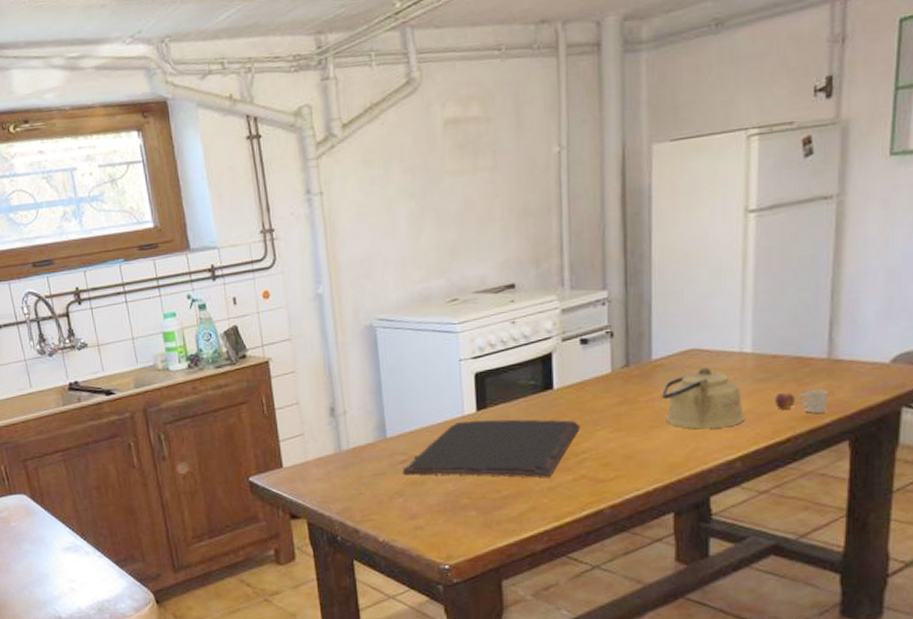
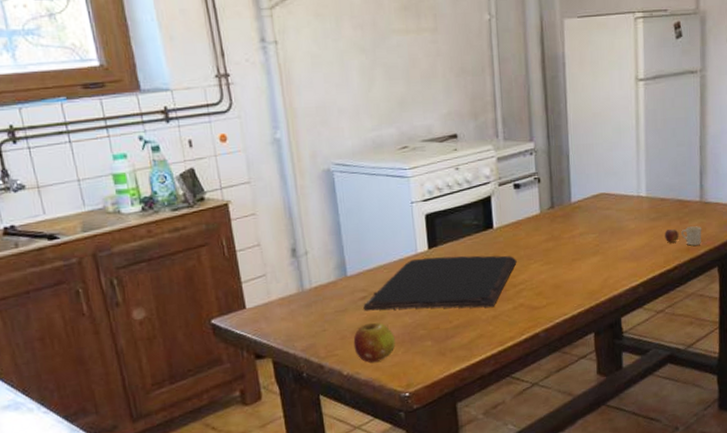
fruit: none [390,487,436,530] -> present [353,322,395,363]
kettle: present [661,366,745,429] -> none [579,208,644,261]

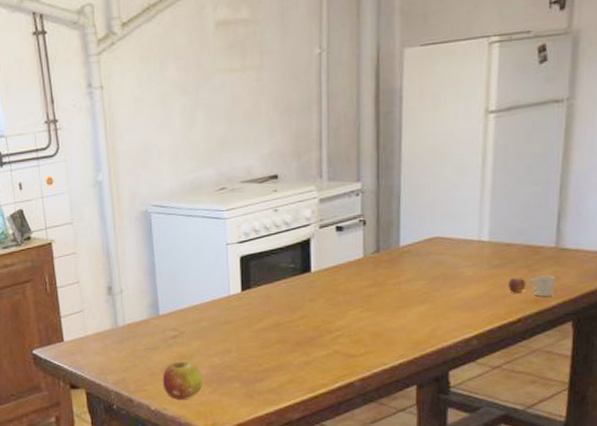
cutting board: present [363,255,517,311] -> none [173,299,334,353]

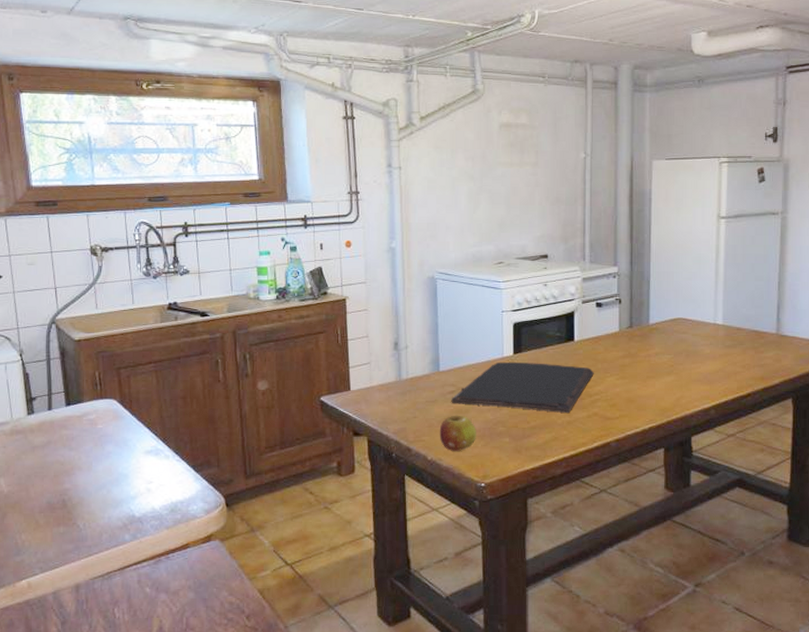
cutting board: none [173,299,334,353] -> present [451,361,594,414]
mug: present [508,275,555,297] -> none [739,357,777,375]

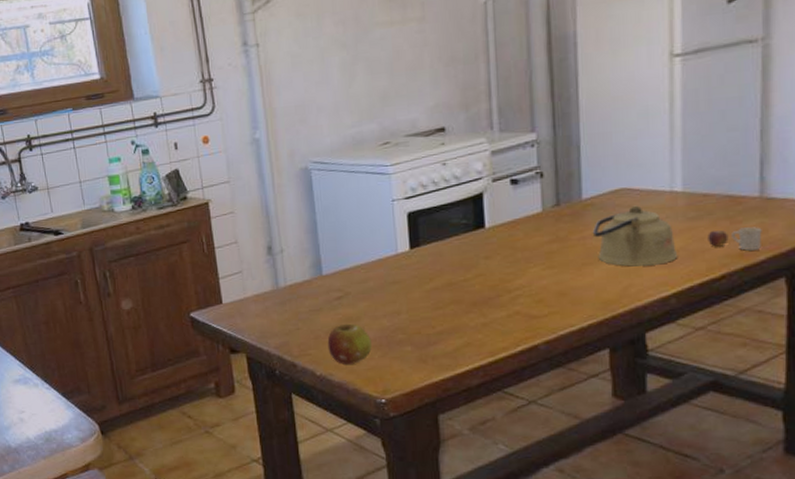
cutting board: present [451,361,594,414] -> none [338,257,513,315]
kettle: none [656,332,718,382] -> present [592,205,678,267]
mug: none [739,357,777,375] -> present [708,227,762,251]

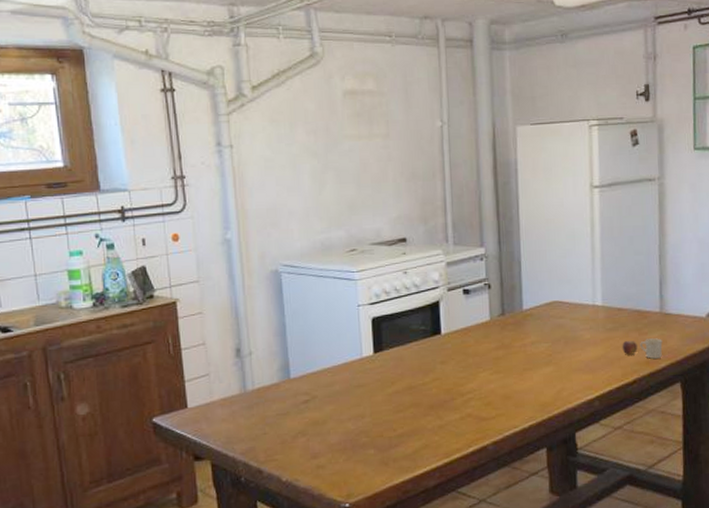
fruit: present [327,323,372,365] -> none [294,427,337,469]
kettle: present [592,205,678,267] -> none [531,316,600,372]

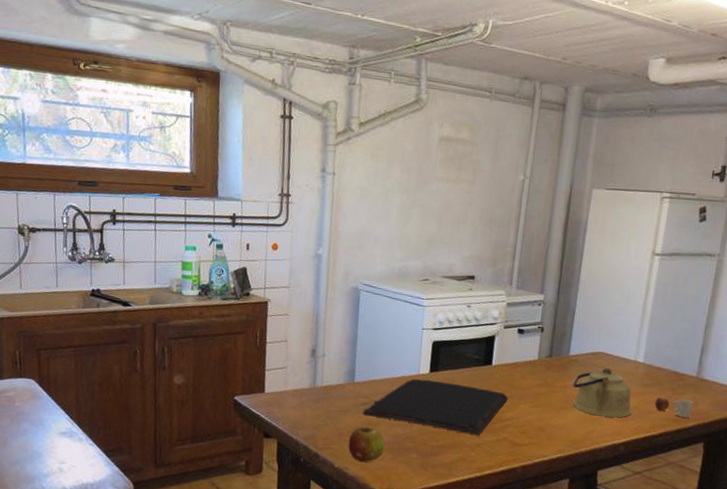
fruit: none [294,427,337,469] -> present [348,426,385,462]
cutting board: none [305,361,465,417] -> present [363,379,508,436]
kettle: none [531,316,600,372] -> present [572,367,632,418]

